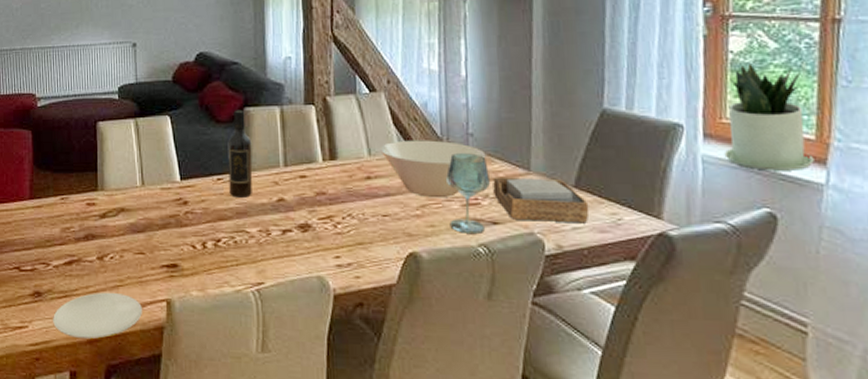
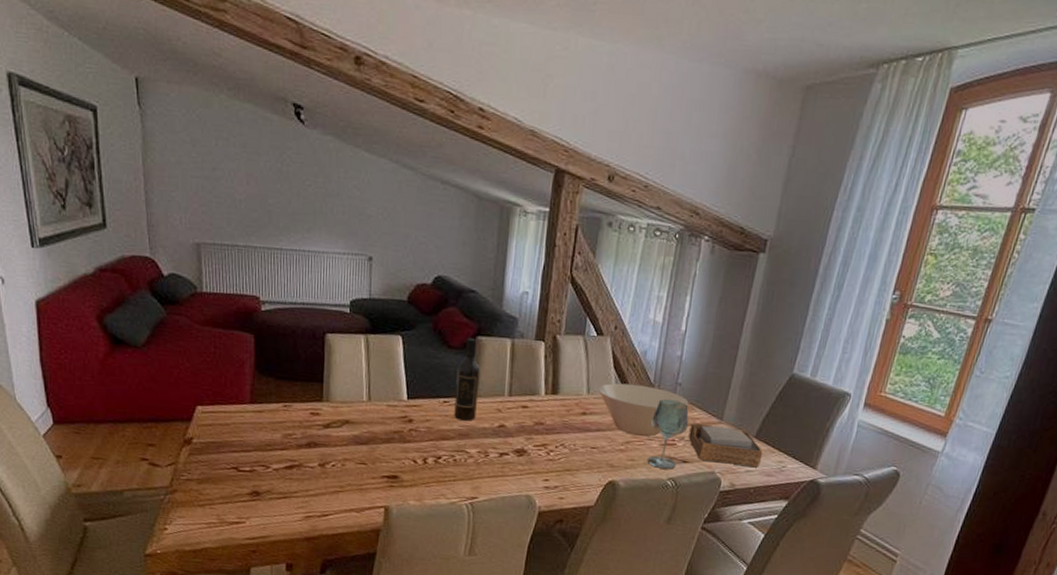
plate: present [53,292,142,339] -> none [271,496,360,537]
planter: present [724,63,814,171] -> none [875,348,950,440]

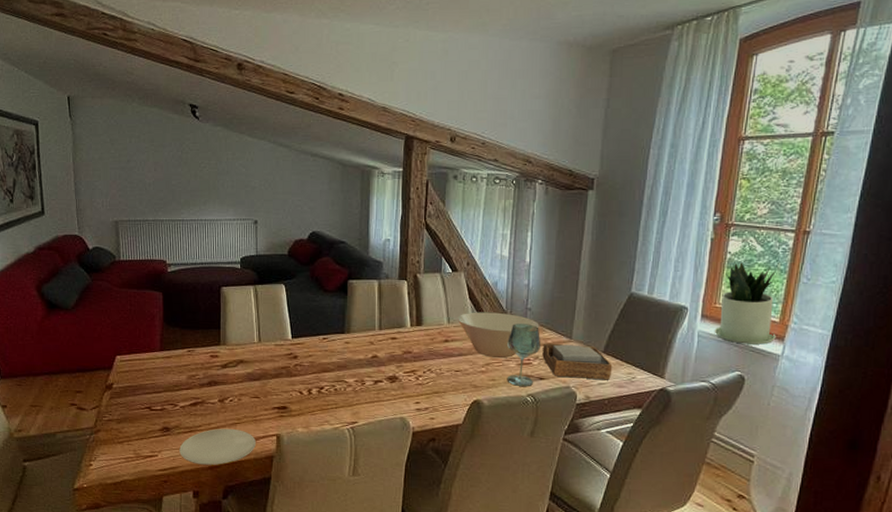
plate: none [271,496,360,537] -> present [179,428,256,465]
wine bottle: present [454,337,481,421] -> none [333,281,353,354]
planter: none [875,348,950,440] -> present [714,262,776,345]

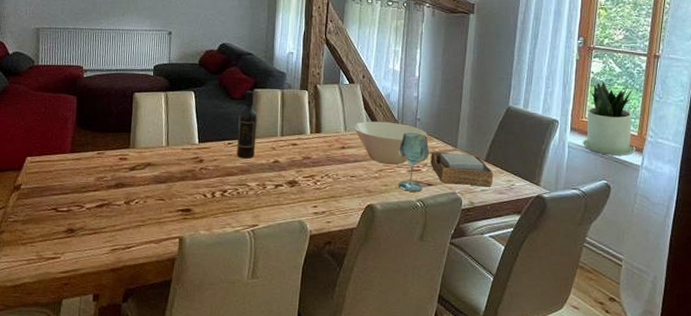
plate: present [179,428,256,465] -> none [82,230,159,268]
wine bottle: none [333,281,353,354] -> present [237,90,257,159]

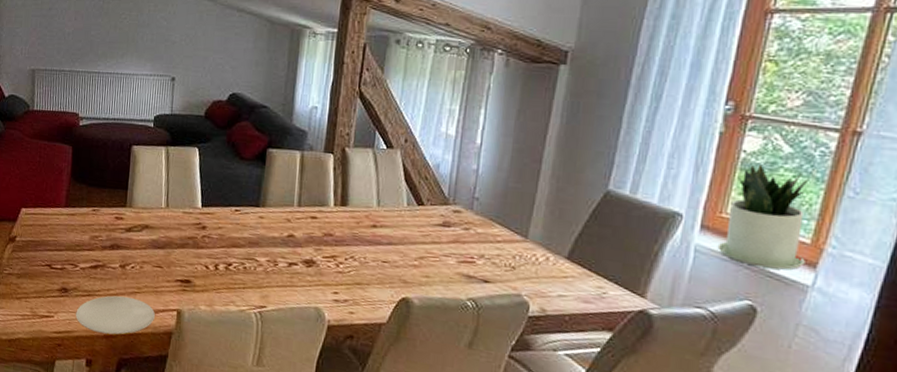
plate: none [82,230,159,268] -> present [76,295,155,335]
wine bottle: present [237,90,257,159] -> none [245,149,271,230]
bowl: present [353,121,428,165] -> none [389,196,488,253]
wine glass: present [398,133,430,192] -> none [443,214,489,289]
napkin holder: present [430,151,494,187] -> none [489,240,578,293]

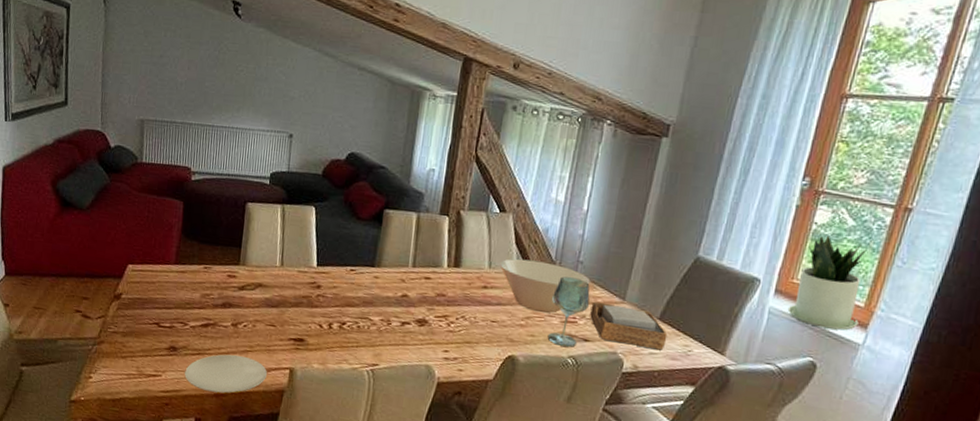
bowl: none [389,196,488,253] -> present [499,258,590,313]
wine glass: none [443,214,489,289] -> present [547,276,590,347]
napkin holder: none [489,240,578,293] -> present [590,301,668,351]

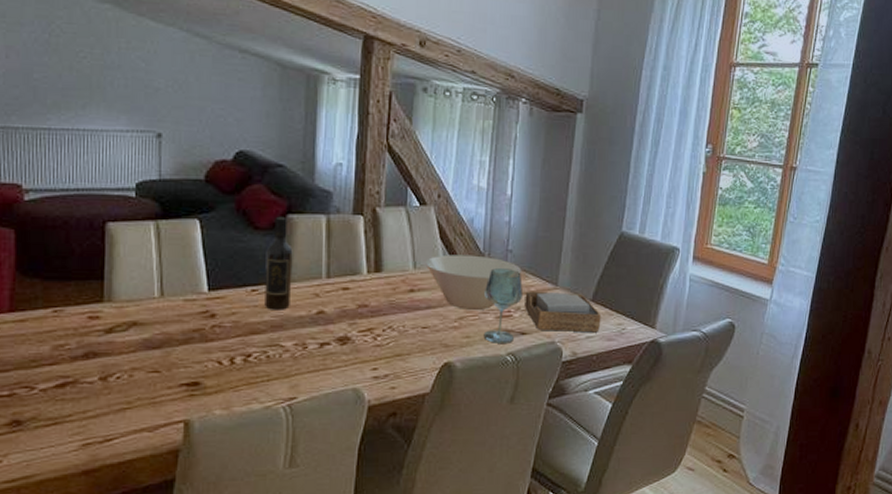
plate: present [185,354,267,394] -> none [37,416,154,469]
wine bottle: none [360,210,387,290] -> present [264,216,293,310]
planter: present [787,235,867,331] -> none [705,199,765,288]

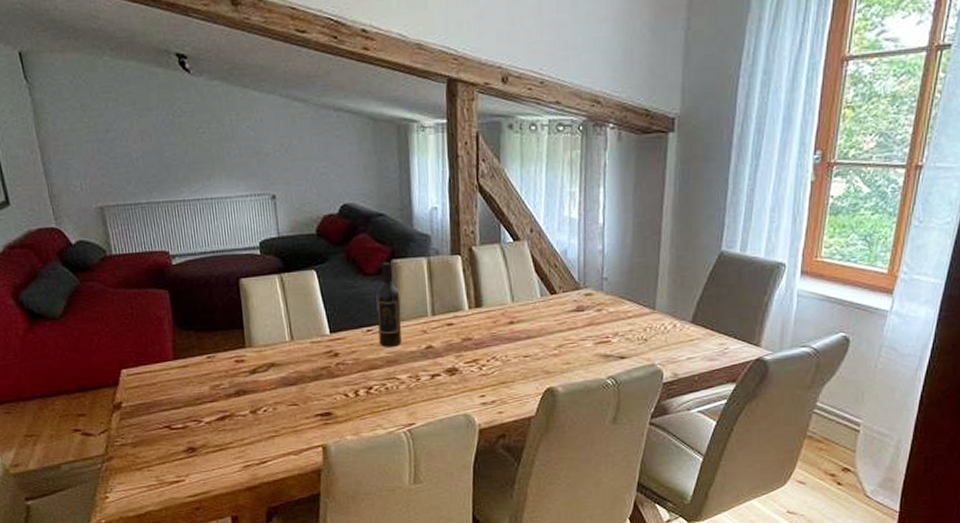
bowl: present [425,254,522,311] -> none [522,285,618,339]
wine glass: present [483,268,524,343] -> none [581,296,621,368]
napkin holder: present [525,291,602,333] -> none [622,316,702,355]

